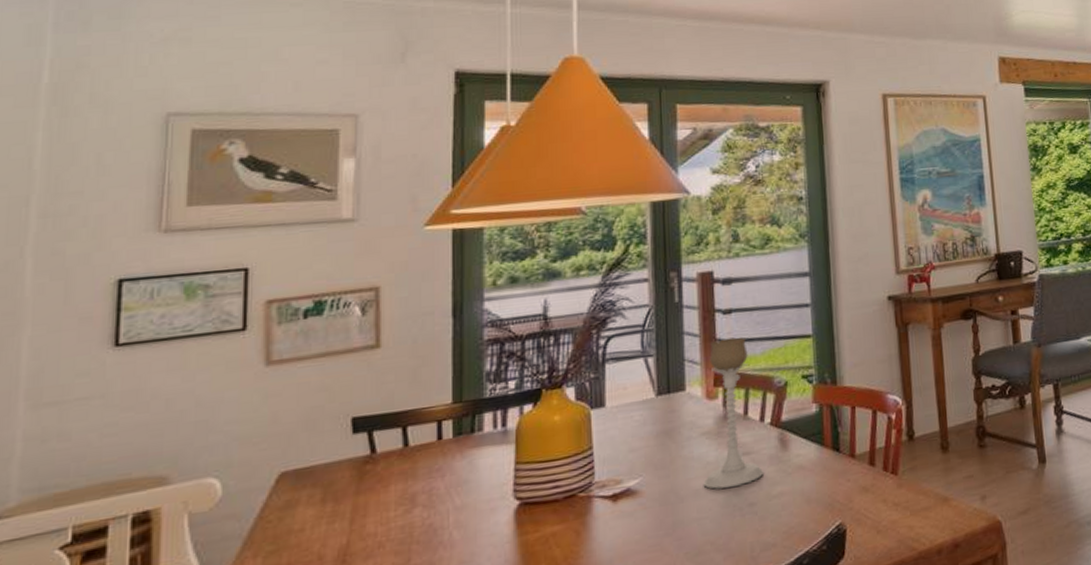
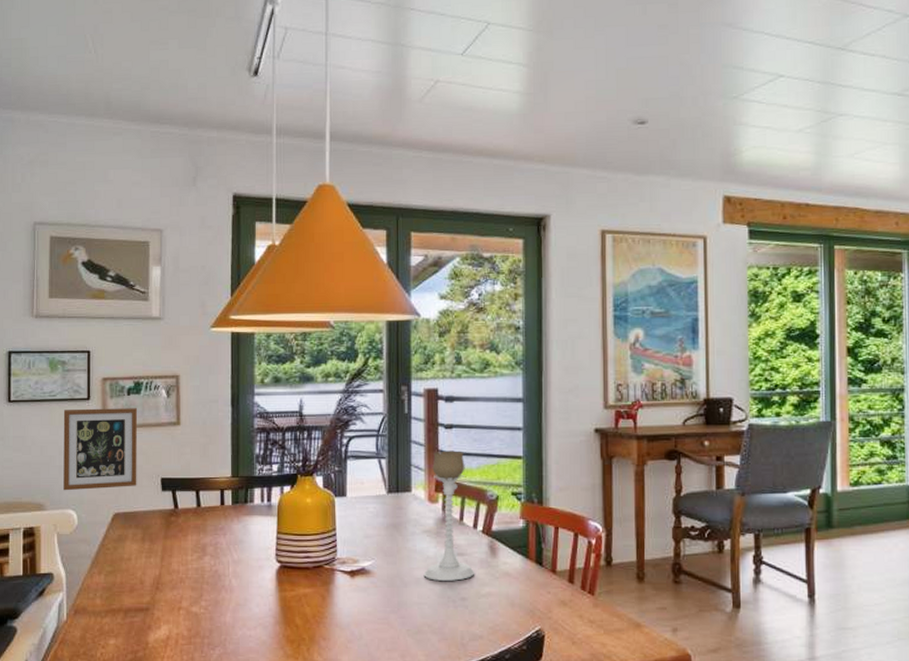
picture frame: none [201,333,319,454] -> present [63,408,138,491]

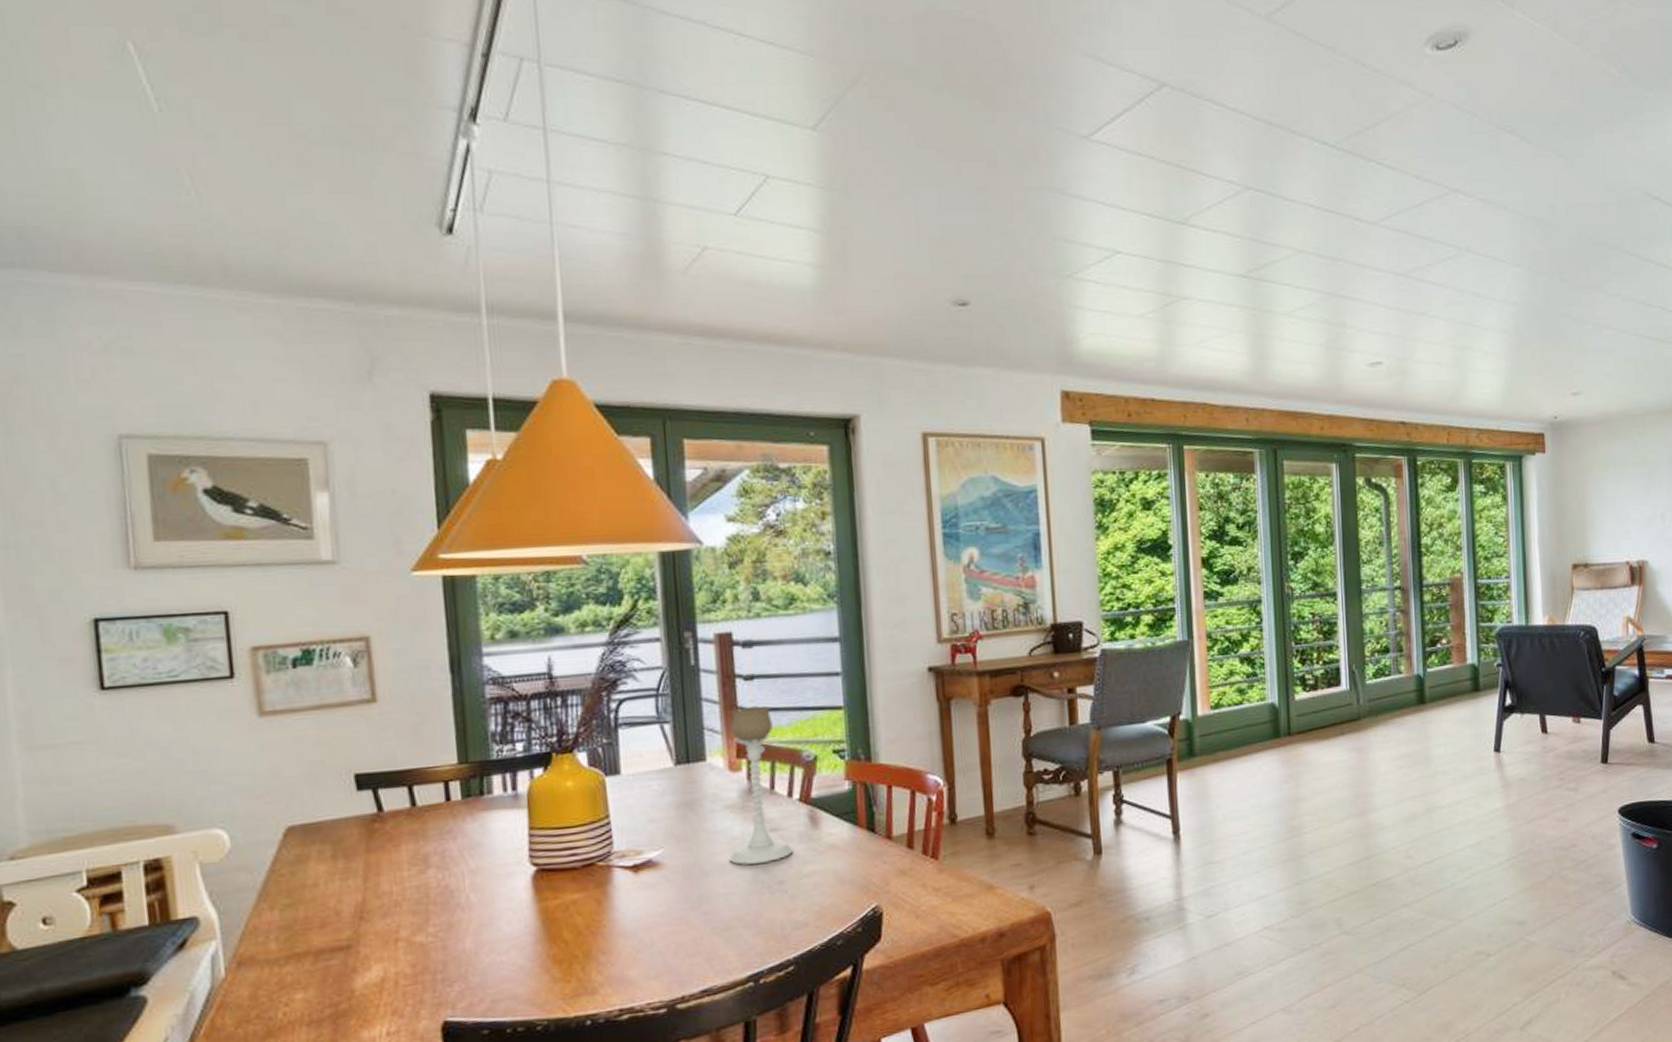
picture frame: present [63,408,138,491] -> none [193,684,319,805]

